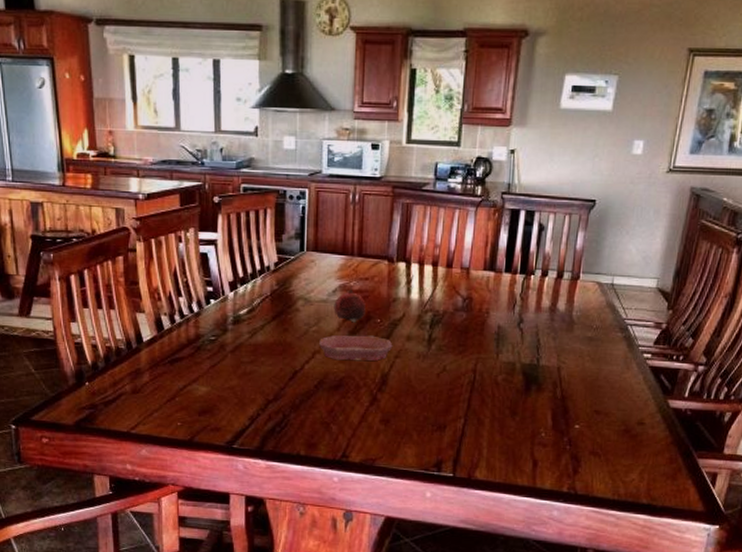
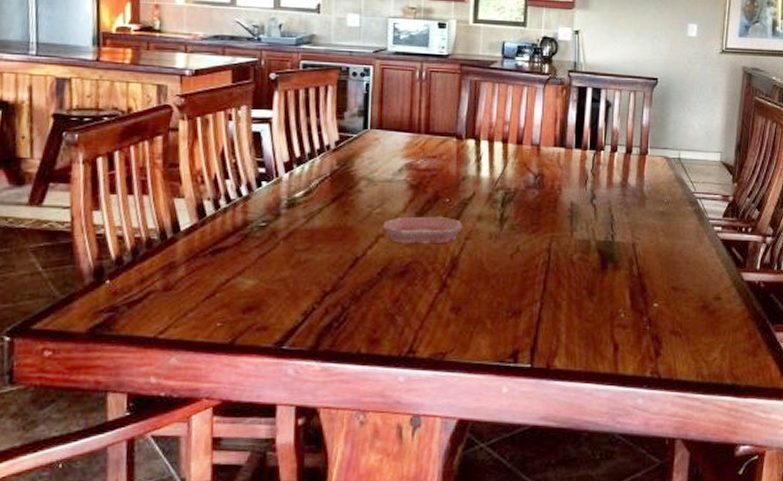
fruit: present [334,287,366,323] -> none [399,165,434,203]

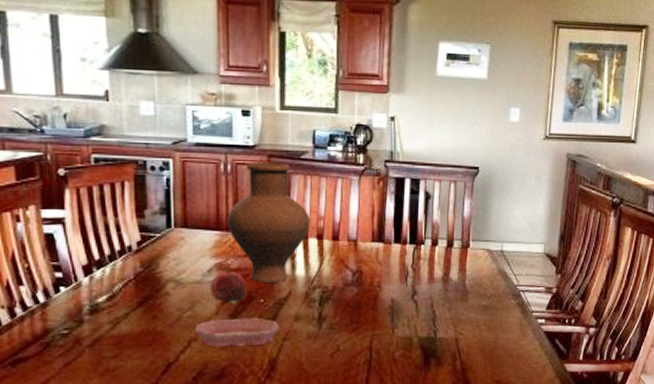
fruit: none [399,165,434,203] -> present [210,265,246,305]
vase: none [420,70,496,183] -> present [228,162,310,282]

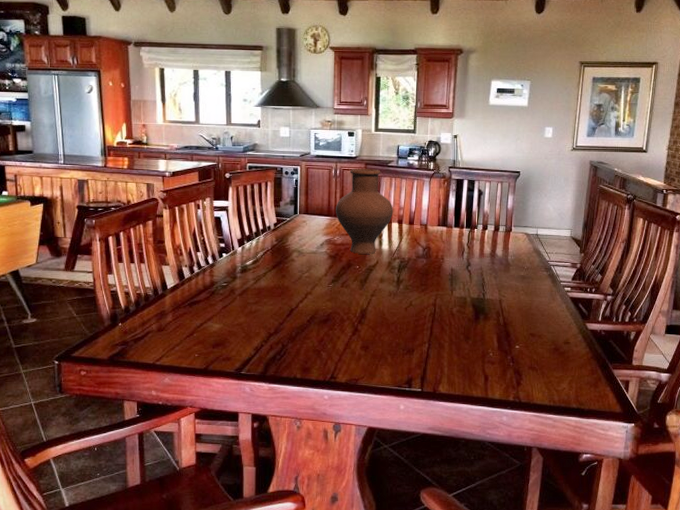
bowl: present [195,317,280,348] -> none [311,279,370,300]
fruit: present [210,265,246,305] -> none [322,241,347,269]

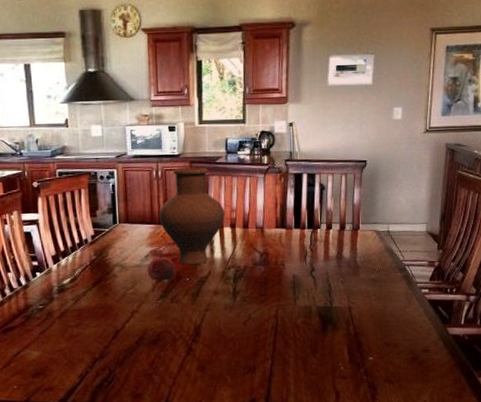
fruit: none [322,241,347,269] -> present [147,251,175,283]

